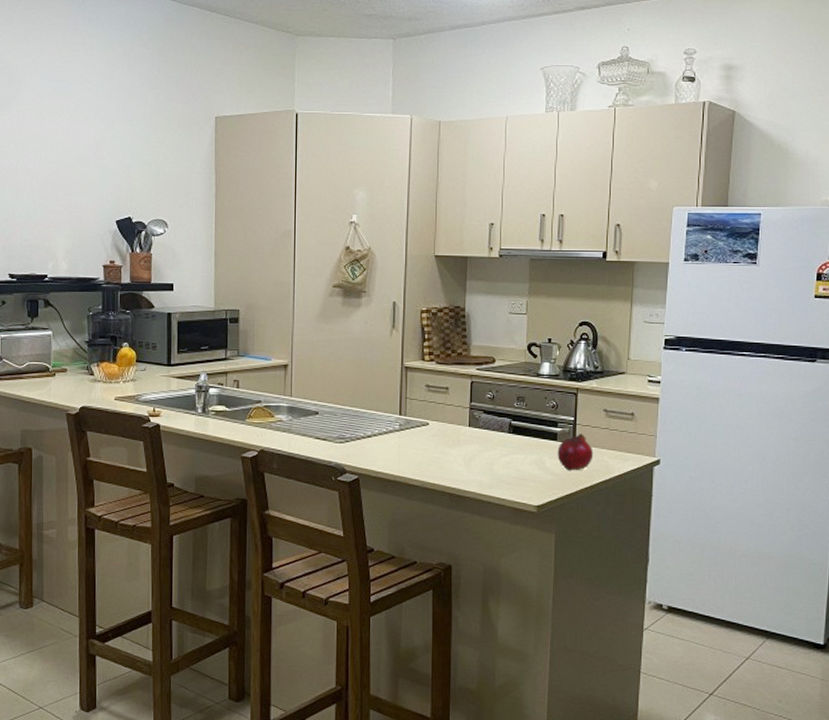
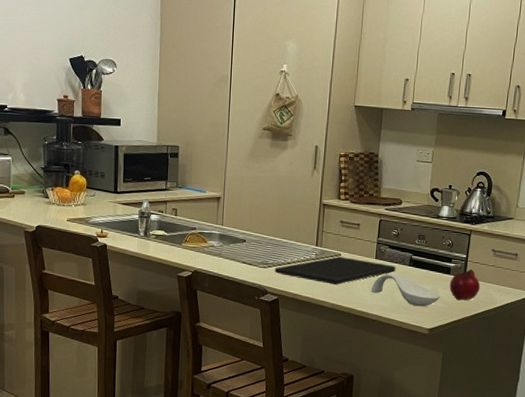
cutting board: none [353,426,494,459] -> present [274,256,396,285]
spoon rest: none [466,443,547,480] -> present [371,274,440,307]

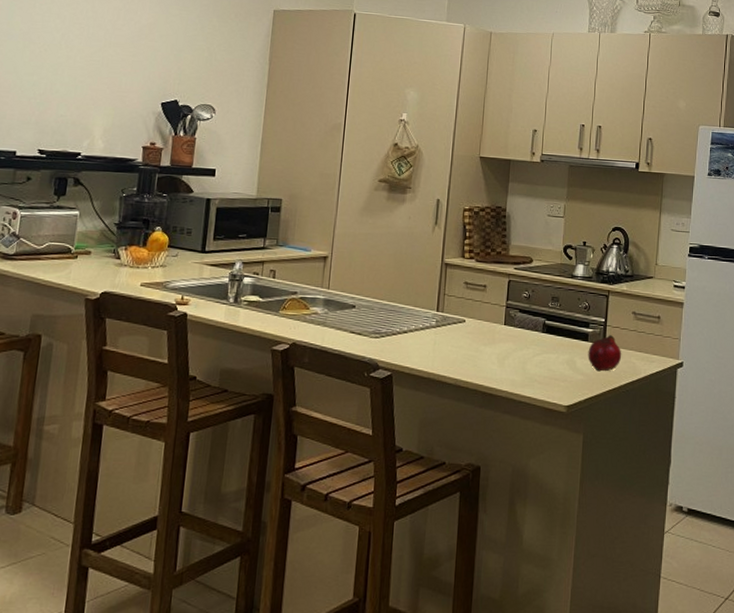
cutting board: present [274,256,396,285] -> none [388,323,528,356]
spoon rest: present [371,274,440,307] -> none [499,342,578,380]

